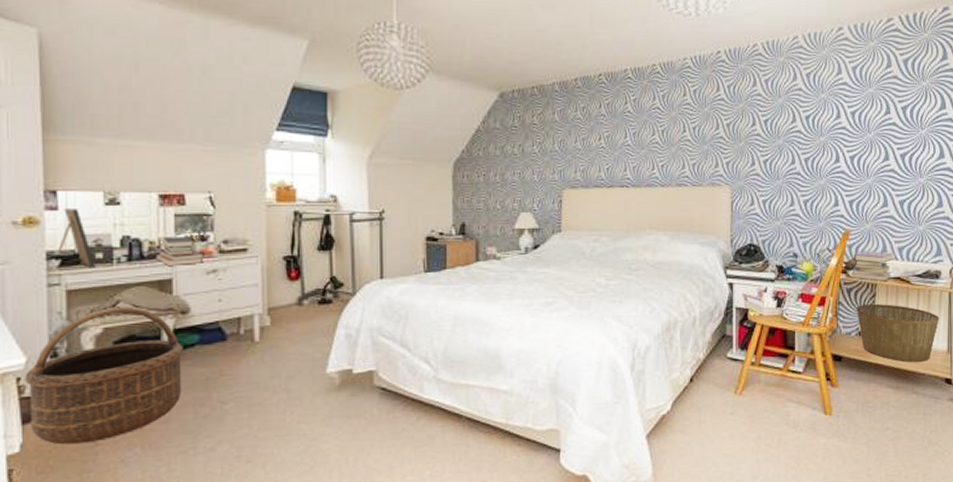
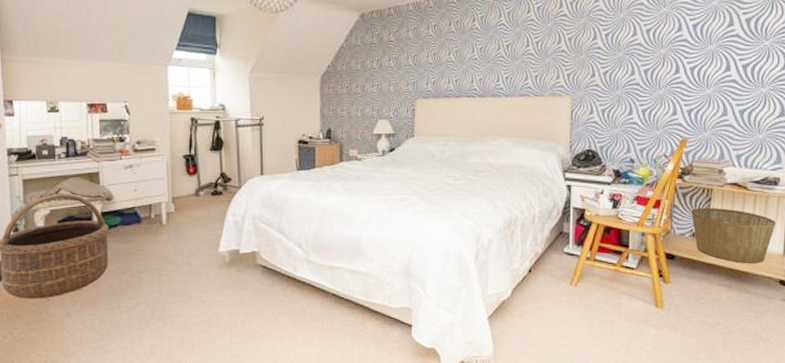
picture frame: present [57,207,96,268] -> none [15,114,43,163]

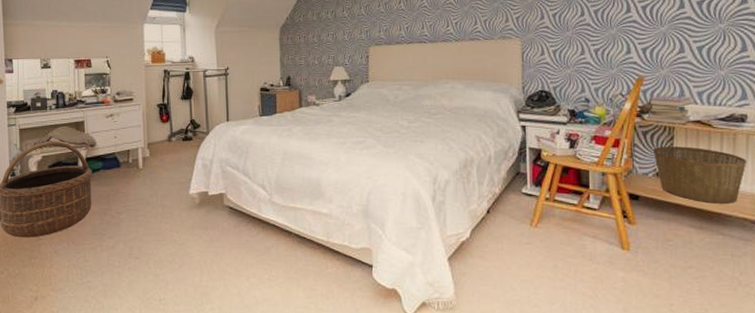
books: present [86,138,123,162] -> none [73,90,104,112]

